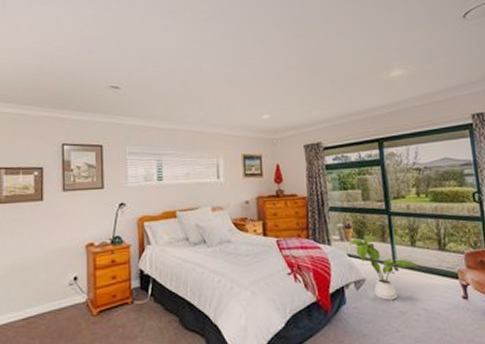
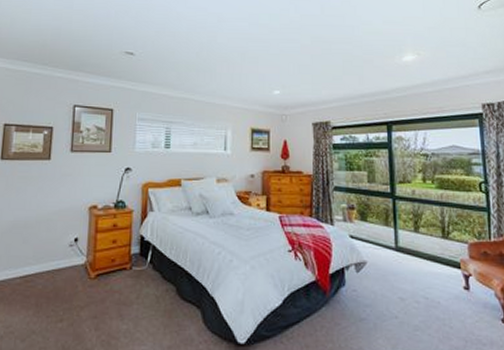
house plant: present [349,236,420,300] -> none [352,219,422,285]

